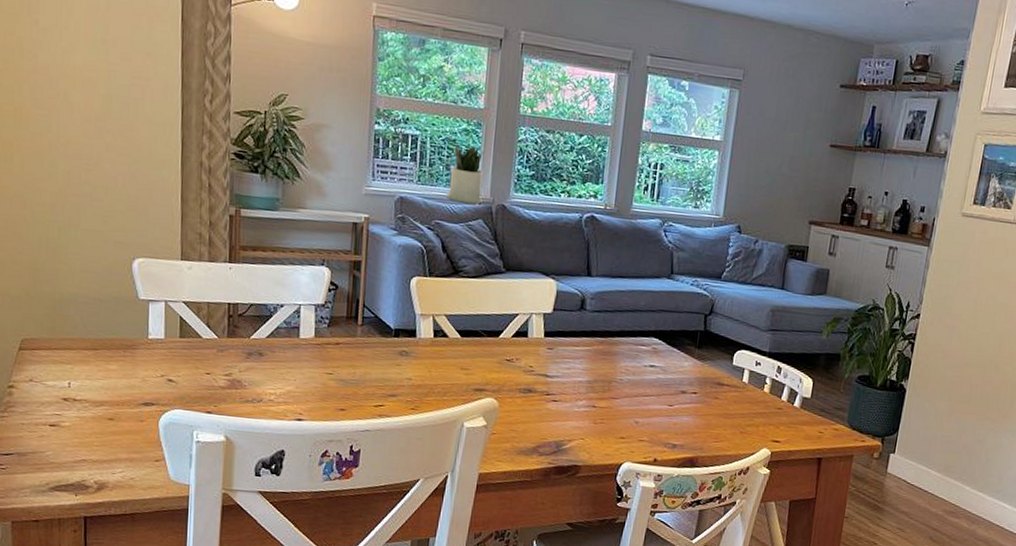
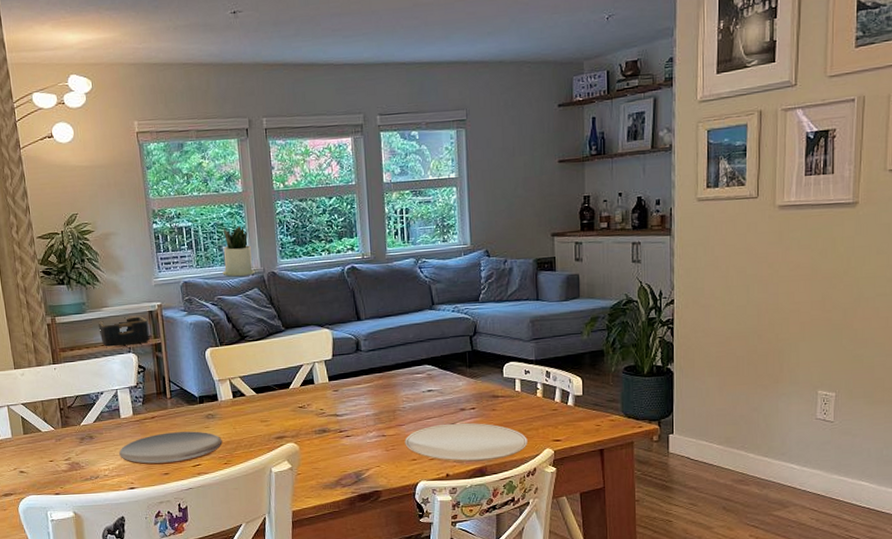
basket: none [291,223,350,257] -> present [99,316,150,347]
plate: none [291,363,413,400] -> present [119,431,223,465]
plate: none [615,404,746,452] -> present [405,422,528,462]

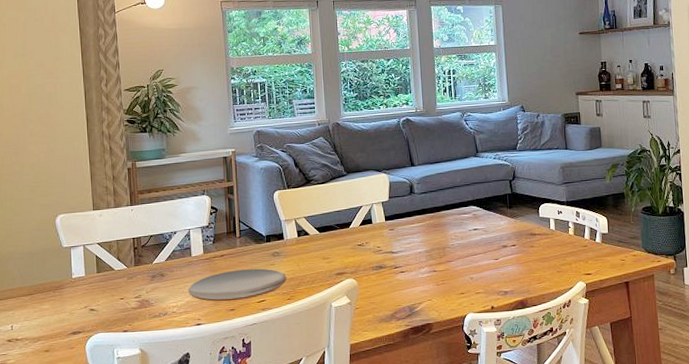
basket: present [99,316,150,347] -> none [177,161,223,190]
planter: present [222,226,255,278] -> none [292,82,321,128]
plate: present [405,422,528,462] -> none [454,258,563,295]

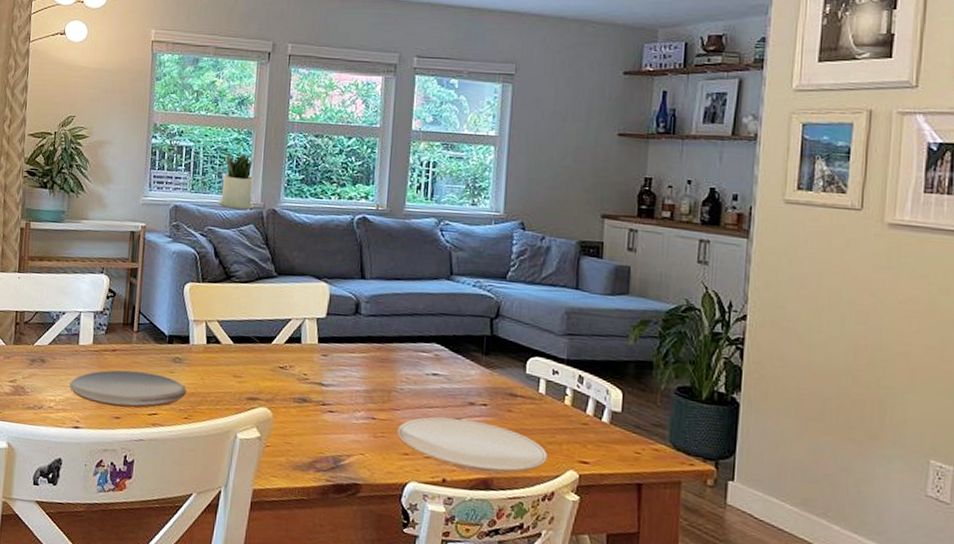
planter: none [292,82,321,128] -> present [218,154,255,211]
plate: none [454,258,563,295] -> present [397,417,547,473]

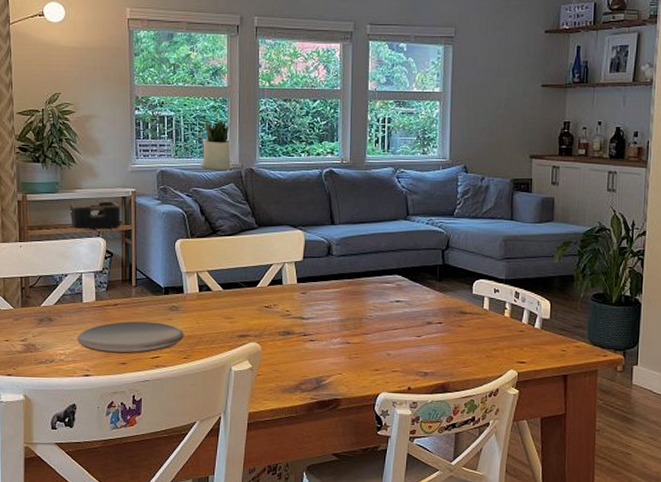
basket: none [74,234,128,265] -> present [71,201,121,229]
plate: present [397,417,547,473] -> none [369,336,492,377]

